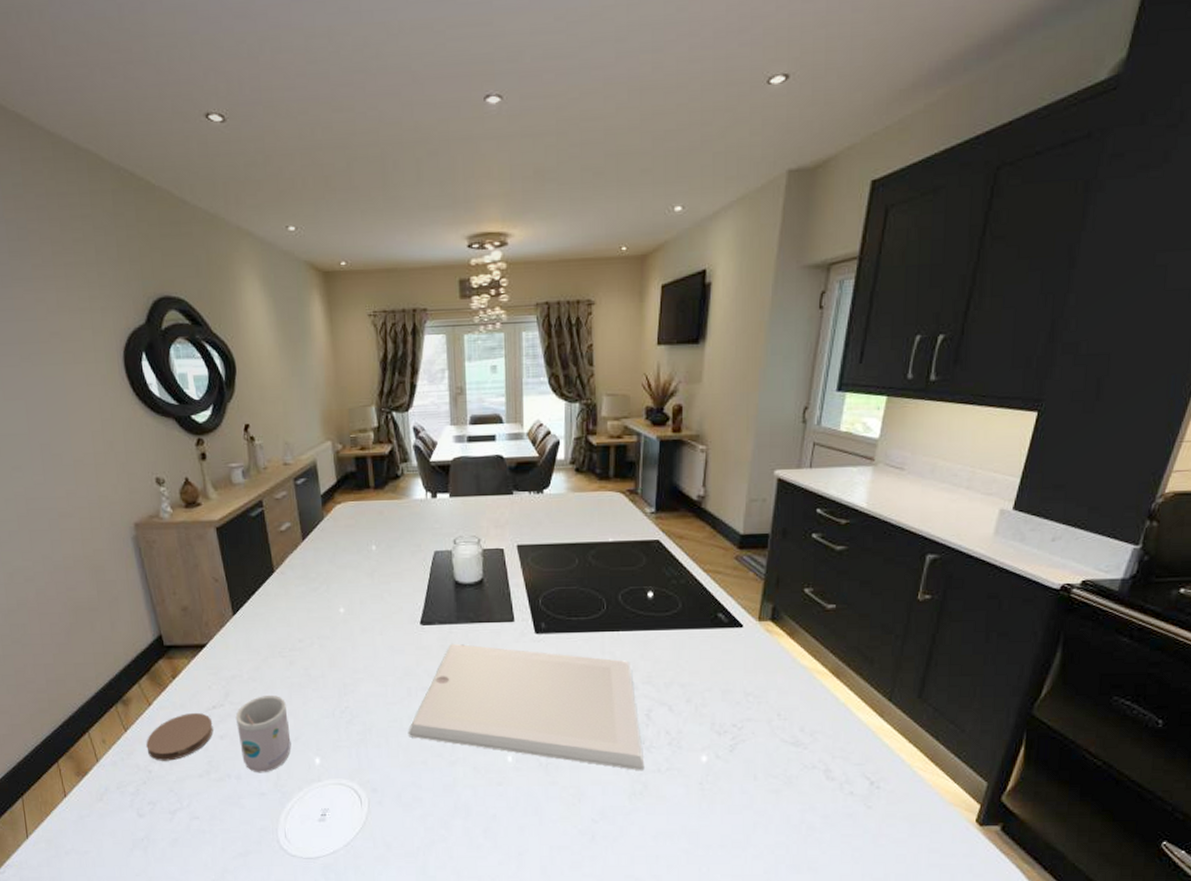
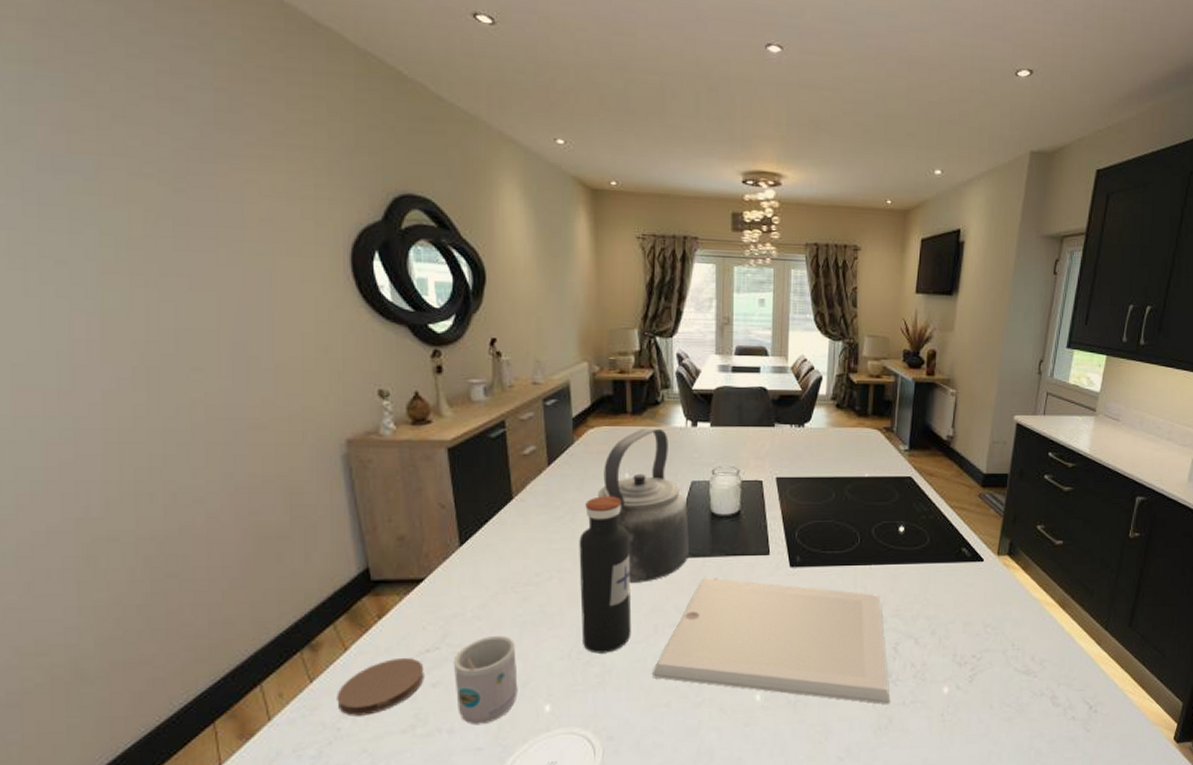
water bottle: none [334,567,387,713] -> present [579,496,632,654]
kettle: none [348,500,437,649] -> present [597,427,690,583]

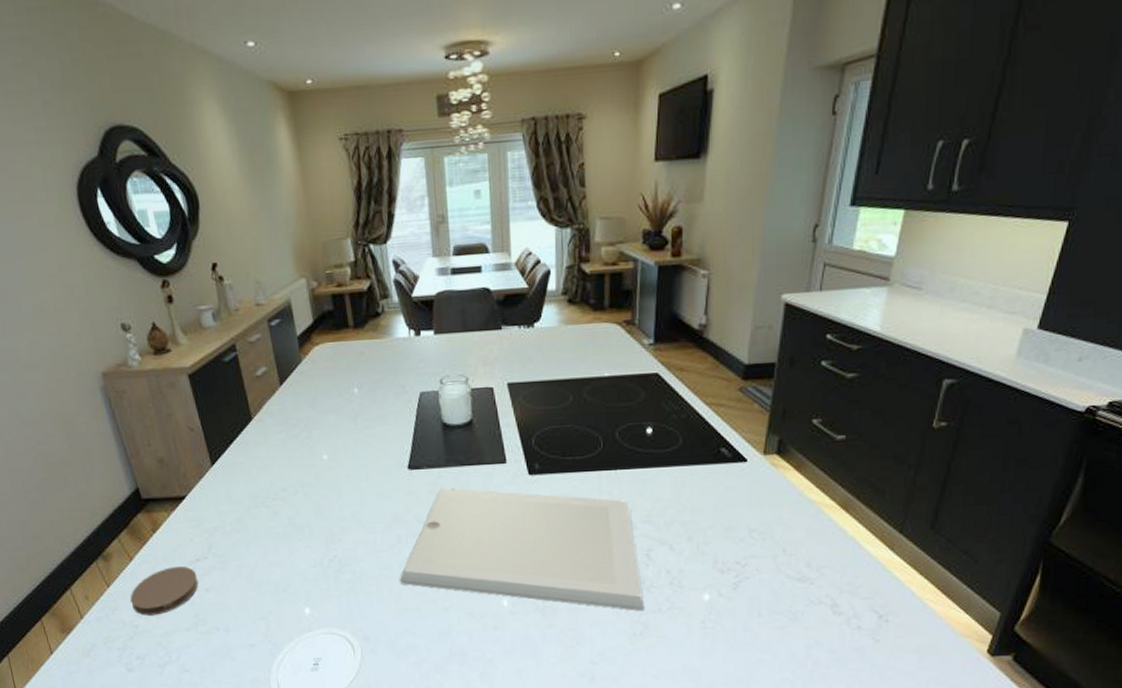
mug: present [453,636,518,725] -> none [220,546,280,625]
water bottle: present [579,496,632,654] -> none [317,411,376,562]
kettle: present [597,427,690,583] -> none [329,340,425,495]

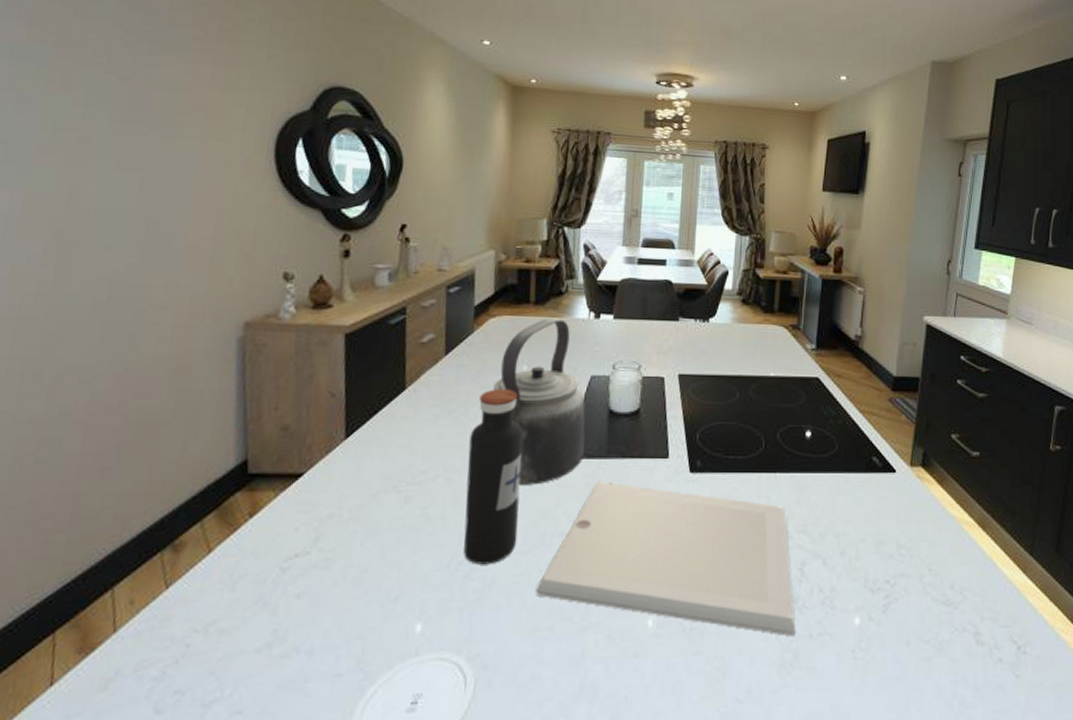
coaster: present [130,566,199,616] -> none [191,562,291,630]
water bottle: none [317,411,376,562] -> present [464,389,523,565]
kettle: none [329,340,425,495] -> present [493,317,585,485]

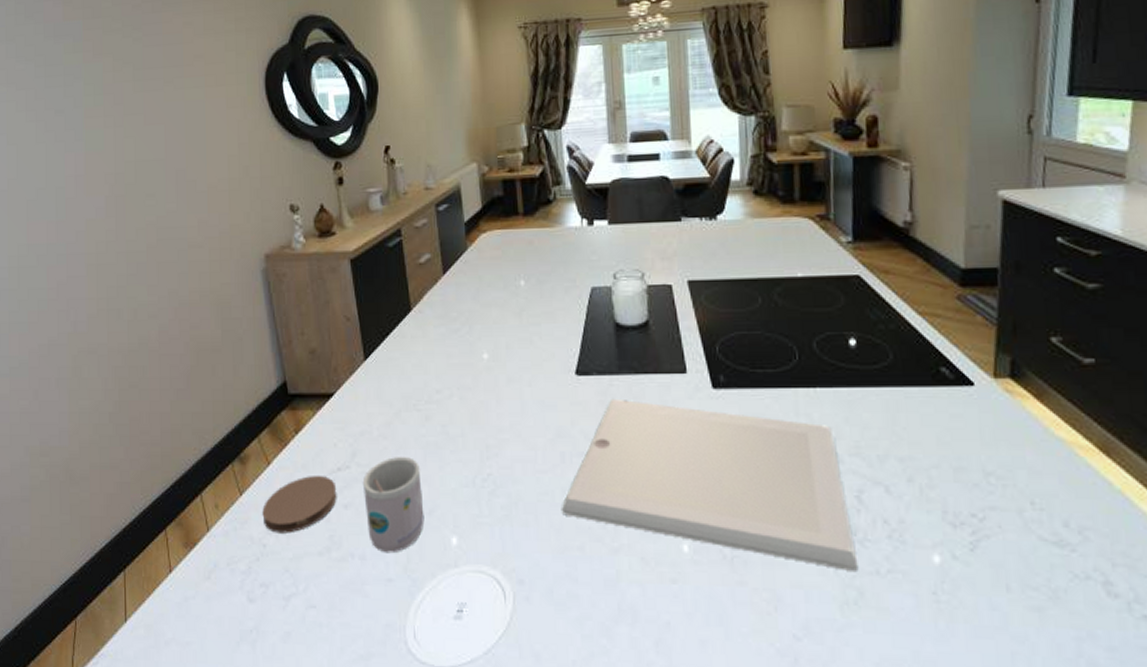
coaster: none [191,562,291,630] -> present [262,475,337,533]
mug: none [320,541,391,646] -> present [362,457,425,554]
water bottle: present [464,389,523,565] -> none [477,306,537,482]
kettle: present [493,317,585,485] -> none [493,228,595,403]

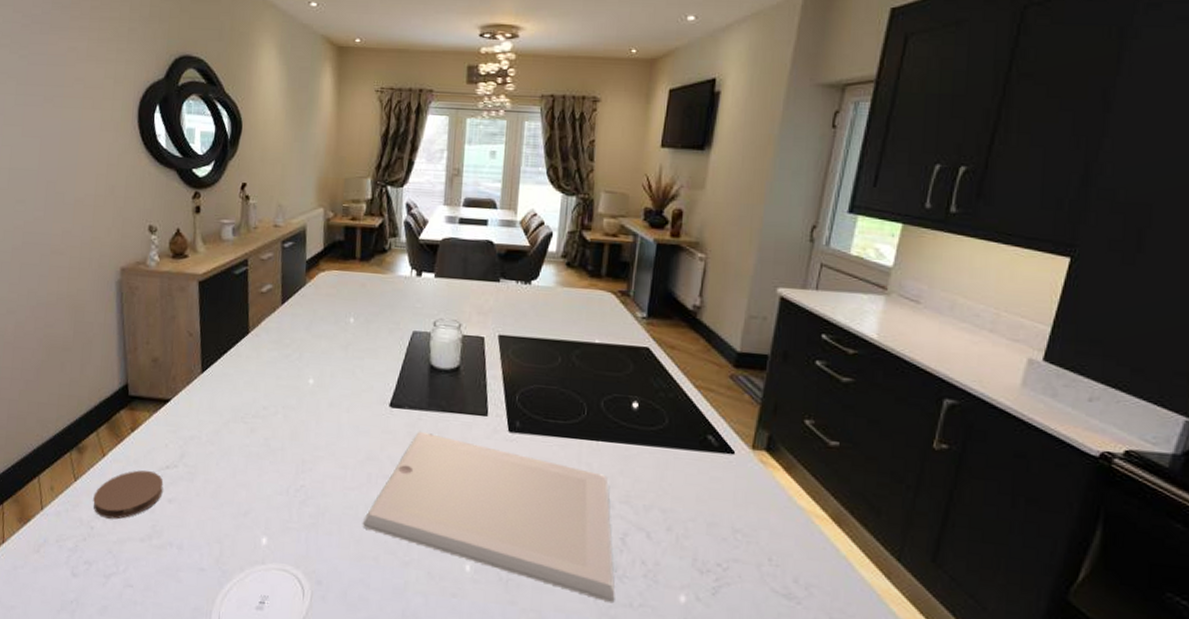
mug: present [362,457,425,554] -> none [187,462,241,547]

